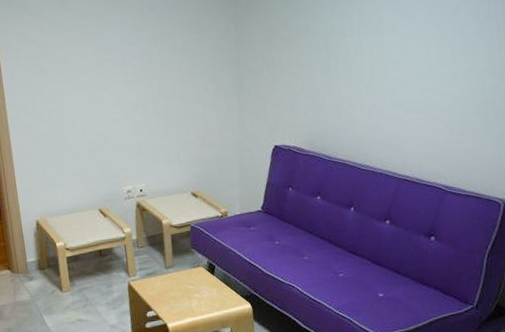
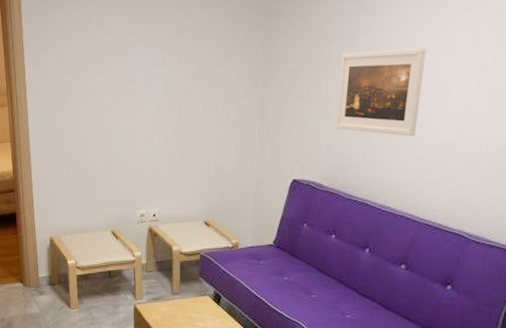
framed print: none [308,14,387,98] -> present [335,47,426,137]

